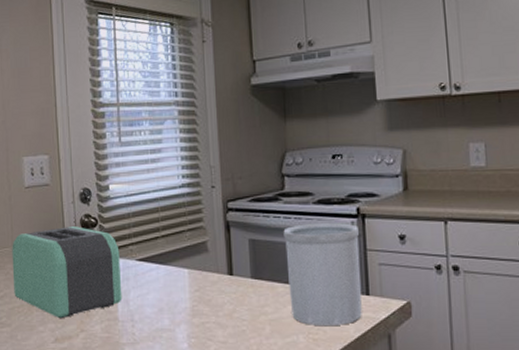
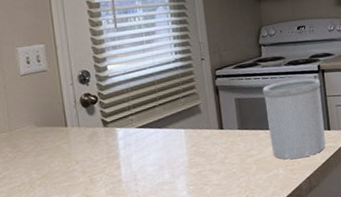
toaster: present [12,226,122,319] -> none [9,105,125,190]

